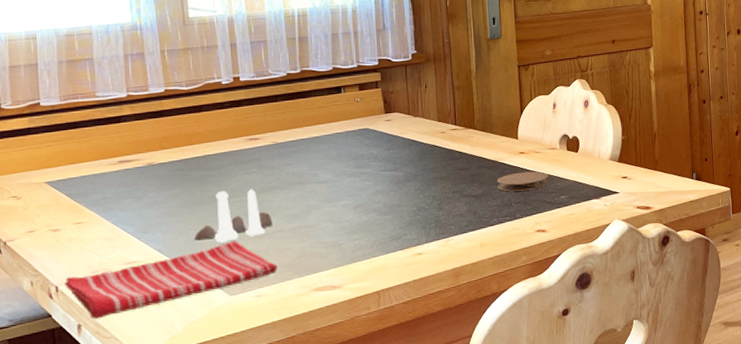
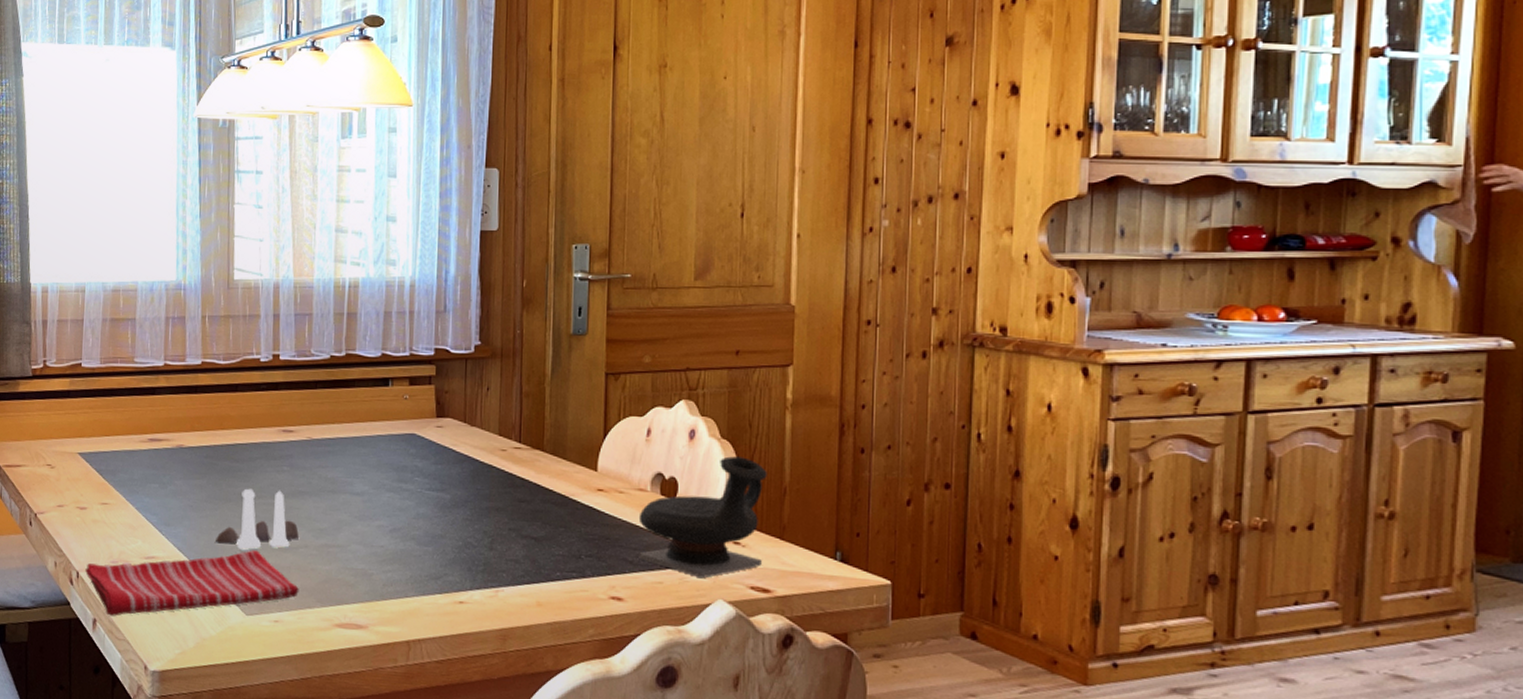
coaster: present [496,171,549,192] -> none [564,515,632,542]
teapot: none [552,116,643,207] -> present [638,456,767,579]

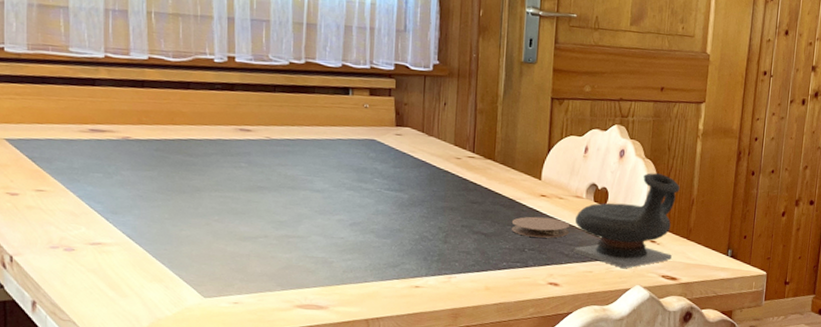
dish towel: present [85,550,299,616] -> none [20,238,259,299]
salt and pepper shaker set: present [216,488,299,550] -> none [169,181,258,238]
coaster: none [564,515,632,542] -> present [511,216,569,238]

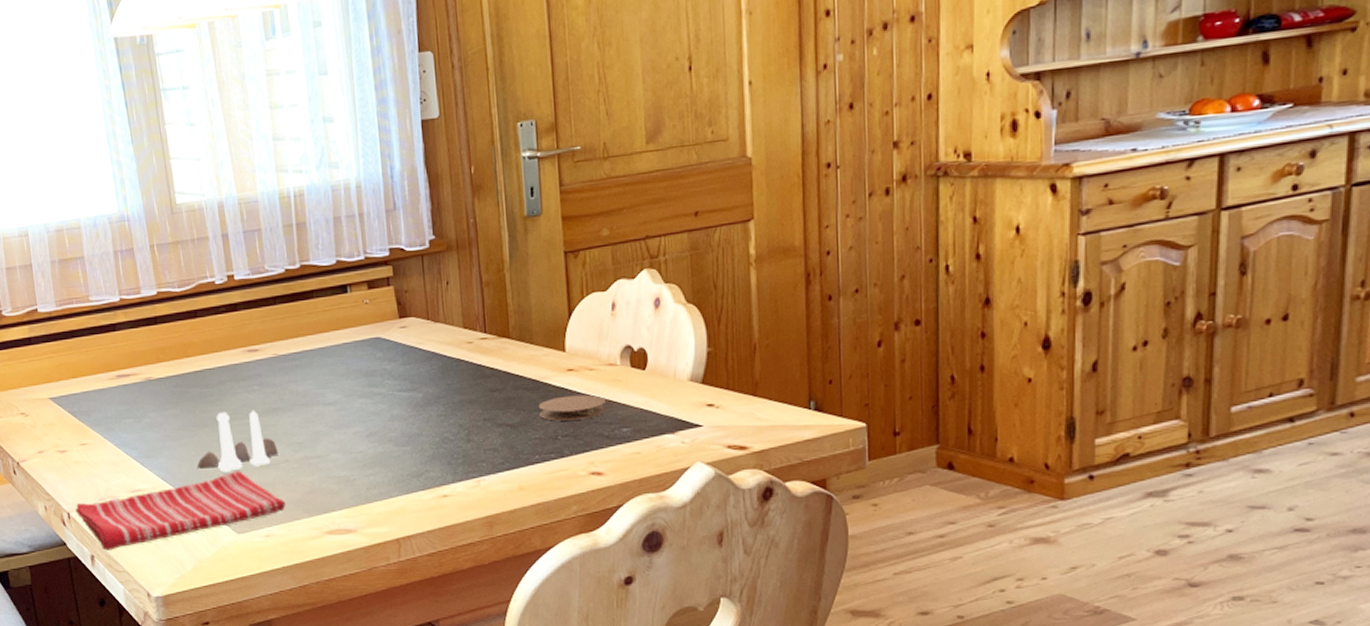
dish towel: none [20,238,259,299] -> present [75,471,286,551]
salt and pepper shaker set: none [169,181,258,238] -> present [197,410,278,472]
teapot: present [573,173,680,269] -> none [611,319,737,444]

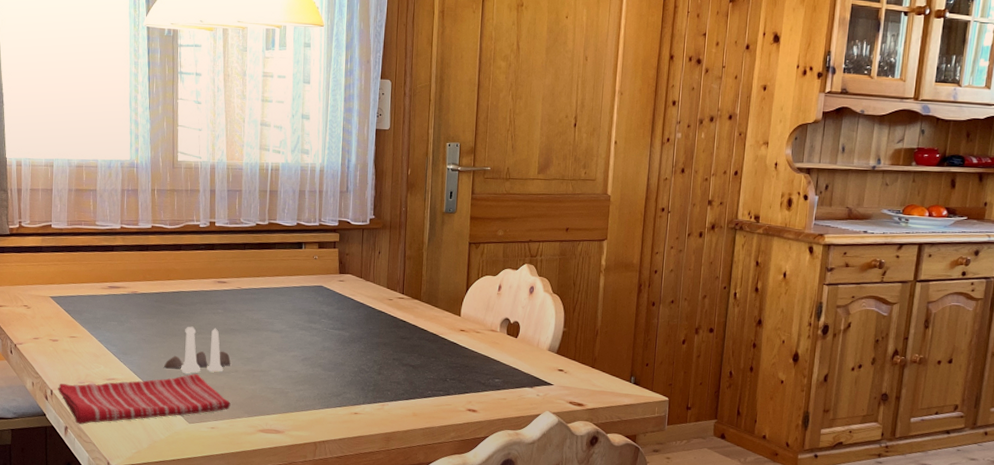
coaster: present [538,394,606,421] -> none [435,349,485,369]

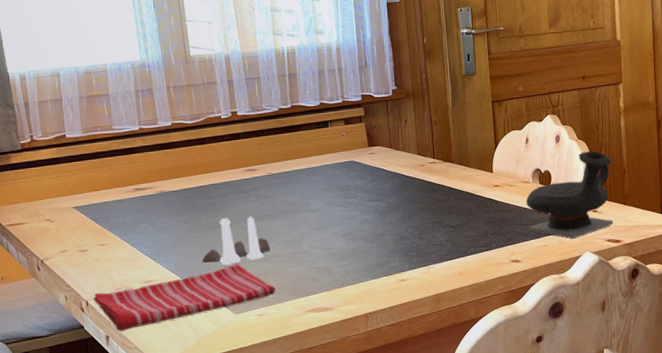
teapot: none [489,307,585,396] -> present [525,151,613,239]

